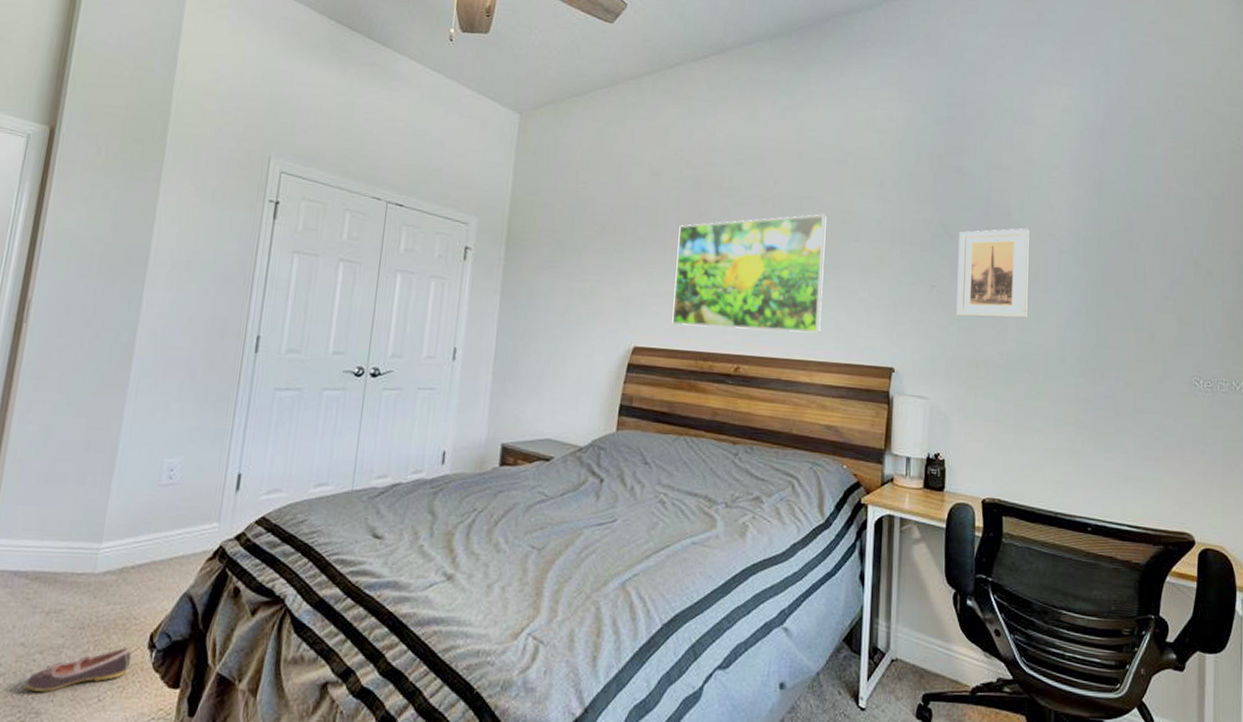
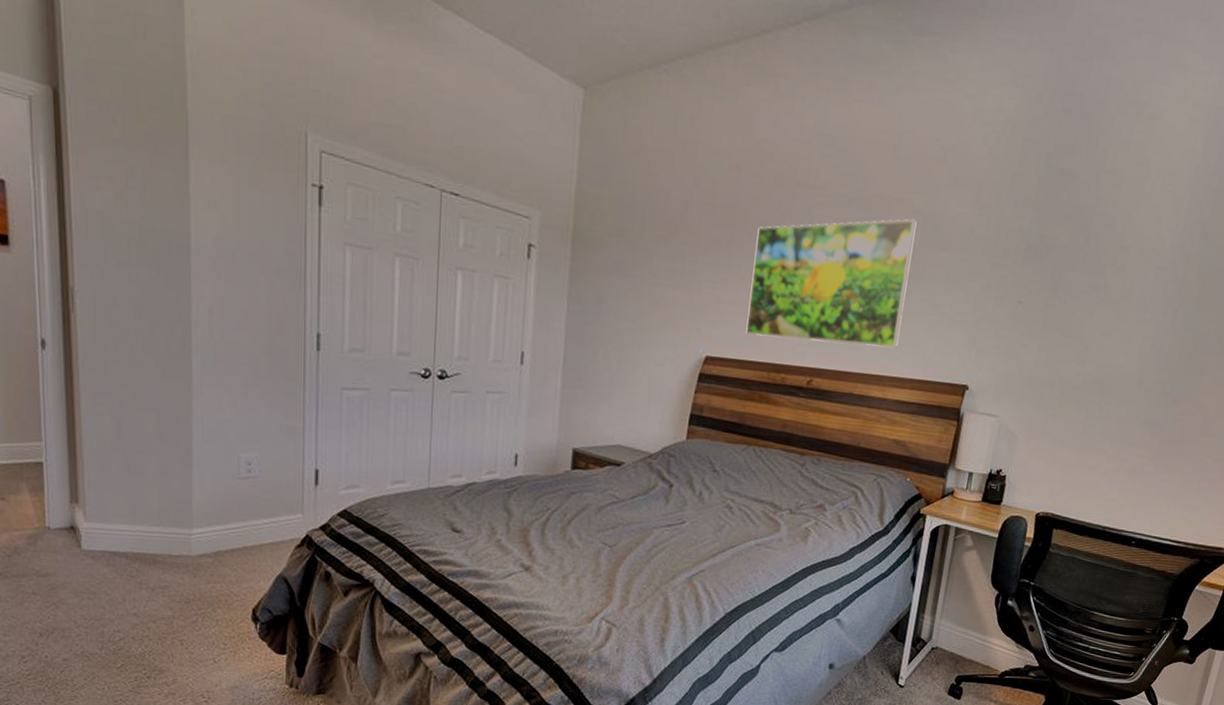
shoe: present [25,647,131,692] -> none [144,619,238,654]
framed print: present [956,228,1029,319] -> none [1039,242,1131,339]

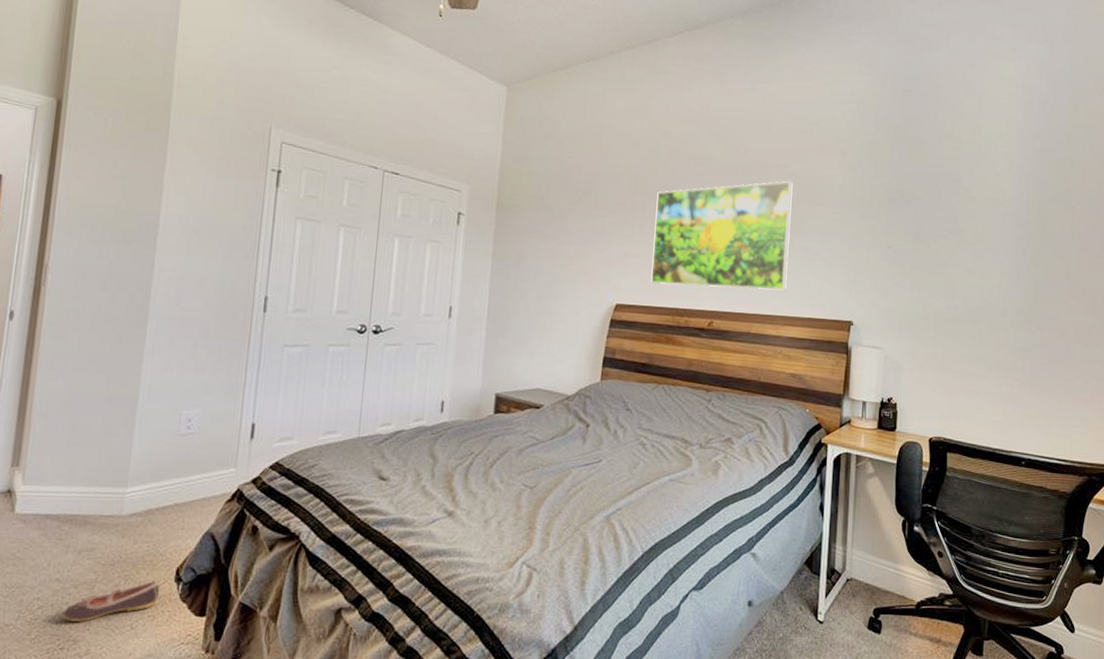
shoe: none [144,619,238,654] -> present [62,580,160,622]

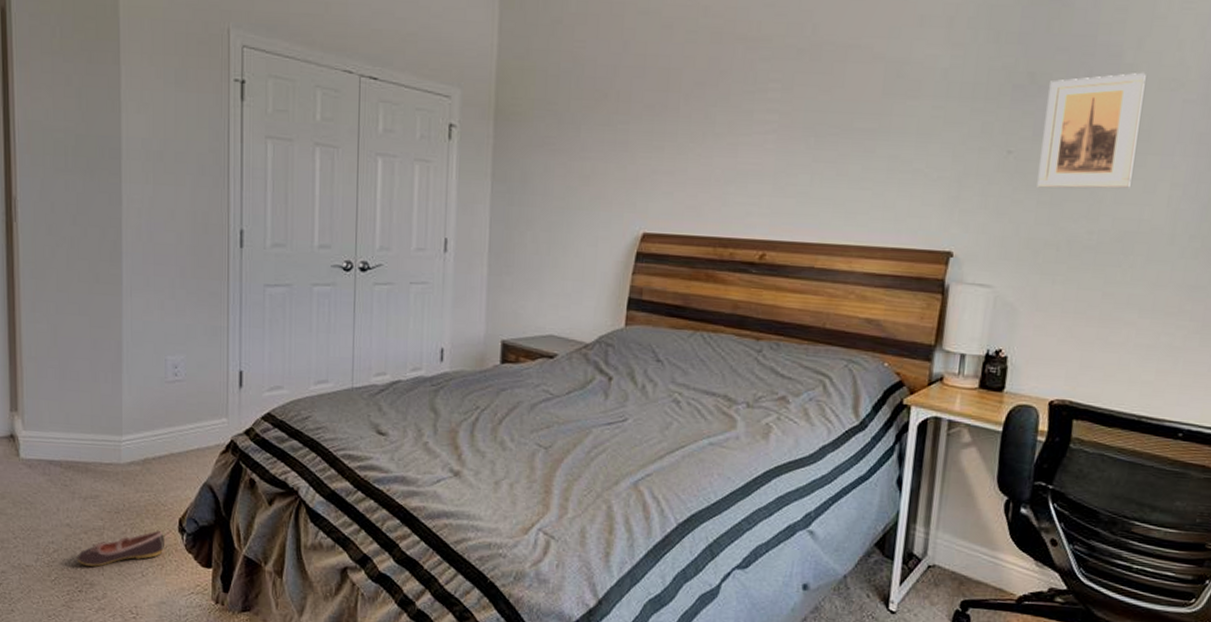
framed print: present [651,181,793,291] -> none [686,66,878,213]
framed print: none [909,193,977,276] -> present [1037,73,1146,189]

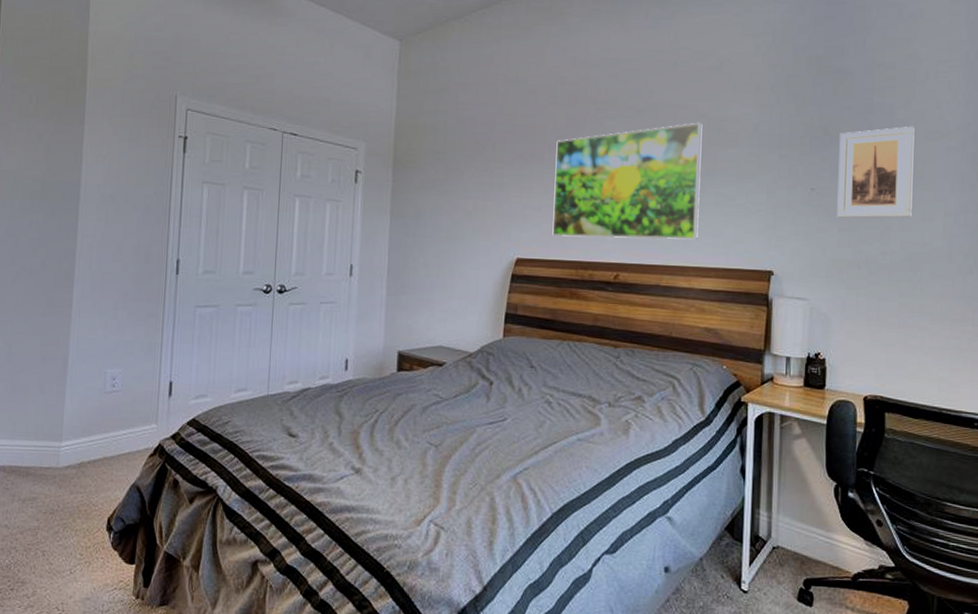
shoe: present [76,530,166,567] -> none [11,529,94,566]
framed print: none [686,66,878,213] -> present [552,122,703,240]

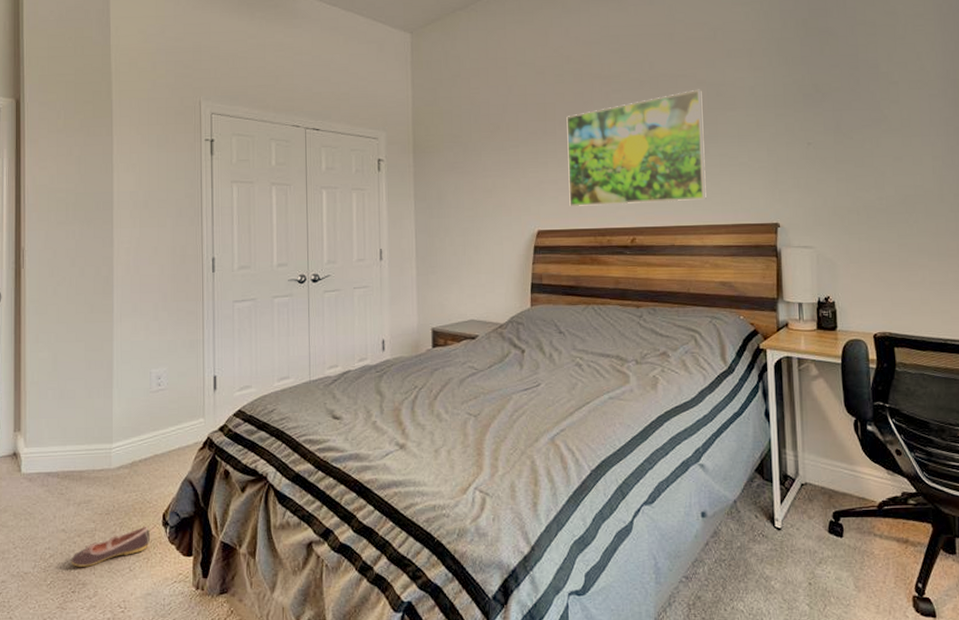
shoe: none [11,529,94,566] -> present [70,526,151,567]
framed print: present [837,126,915,218] -> none [830,78,903,168]

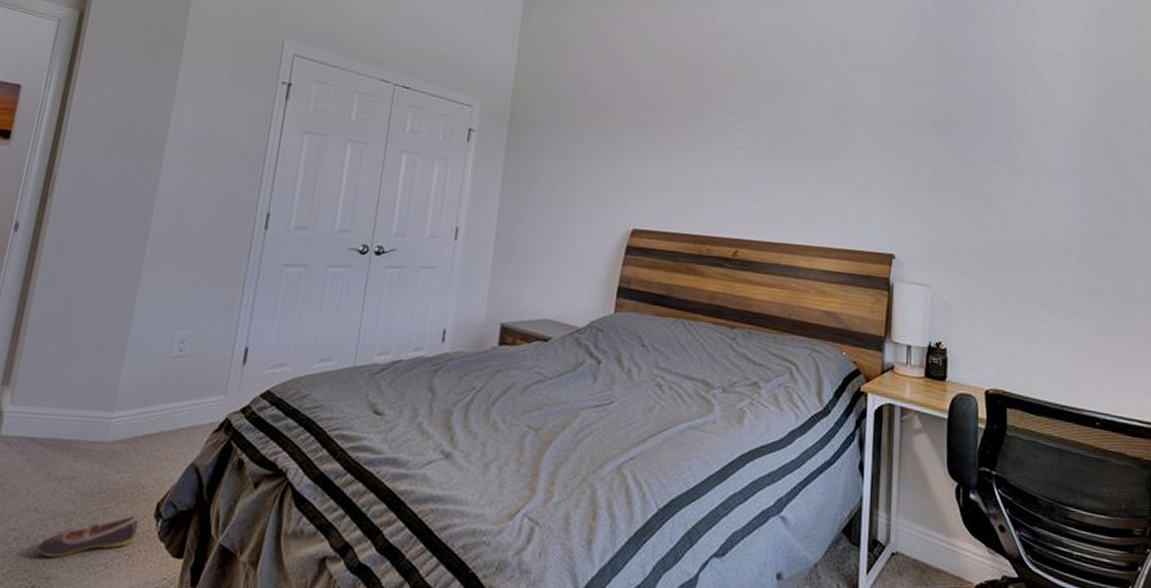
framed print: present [566,89,706,207] -> none [671,99,826,219]

